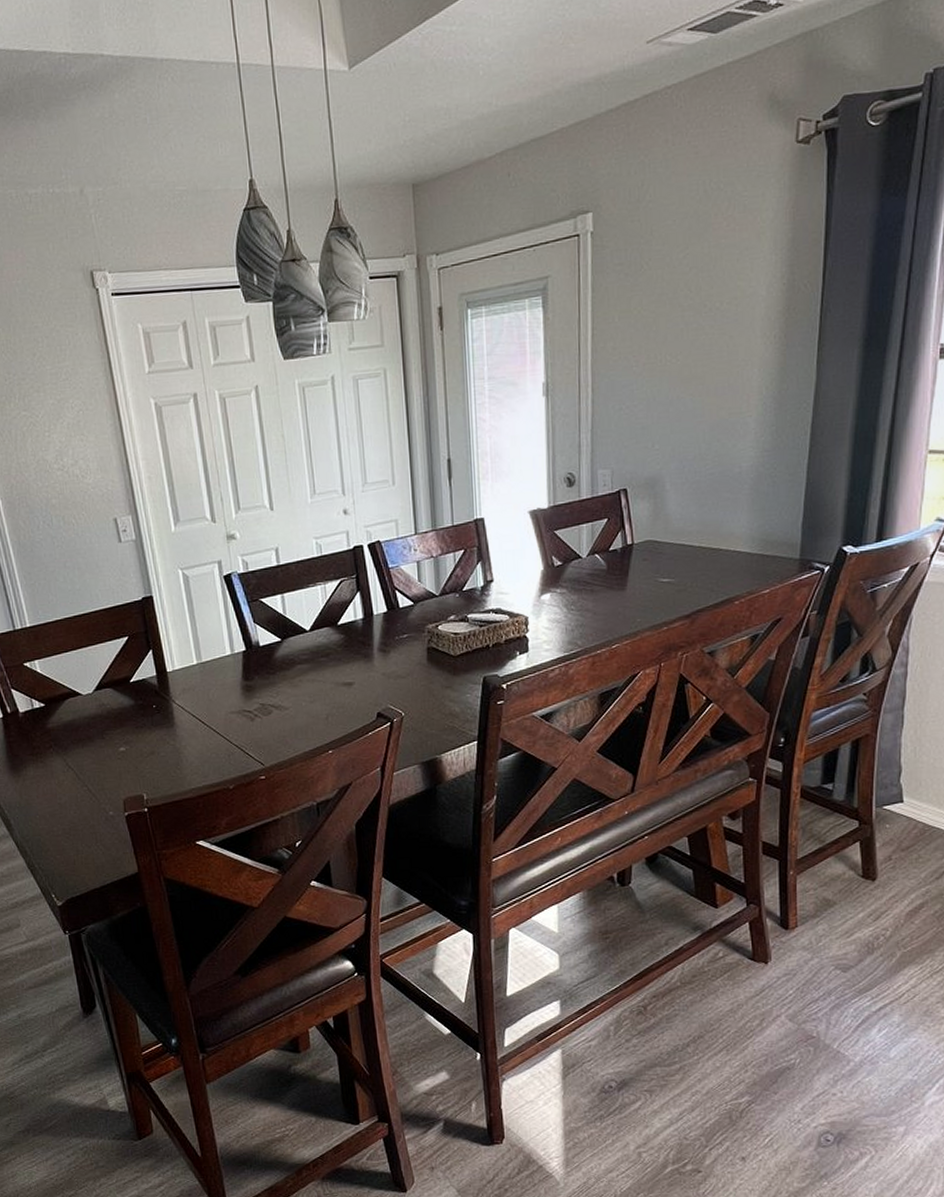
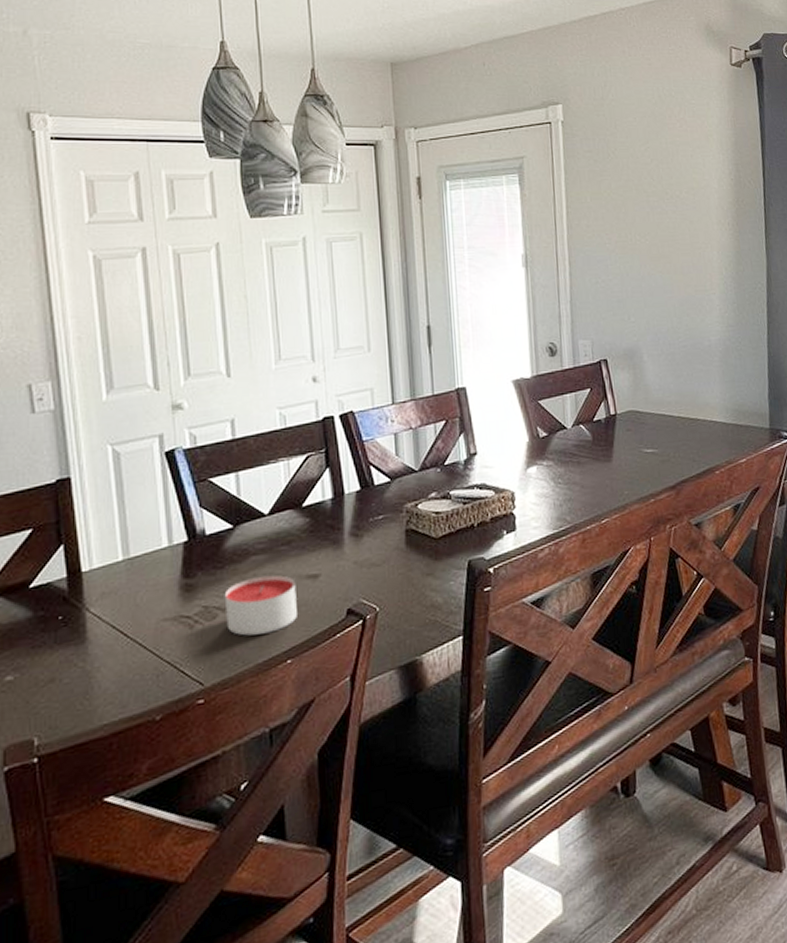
candle: none [276,681,336,729] -> present [224,575,297,636]

